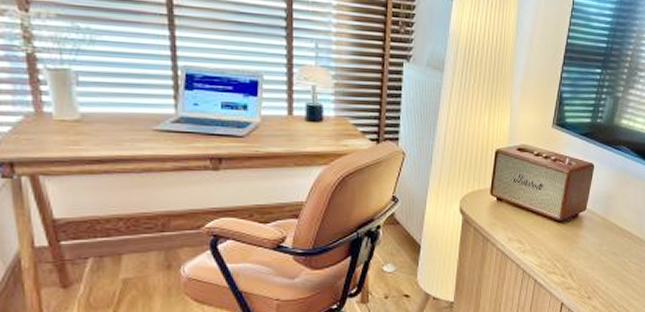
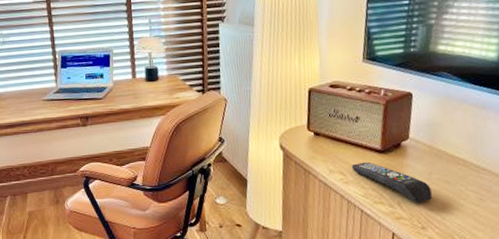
remote control: none [530,231,600,274] -> present [351,161,432,203]

